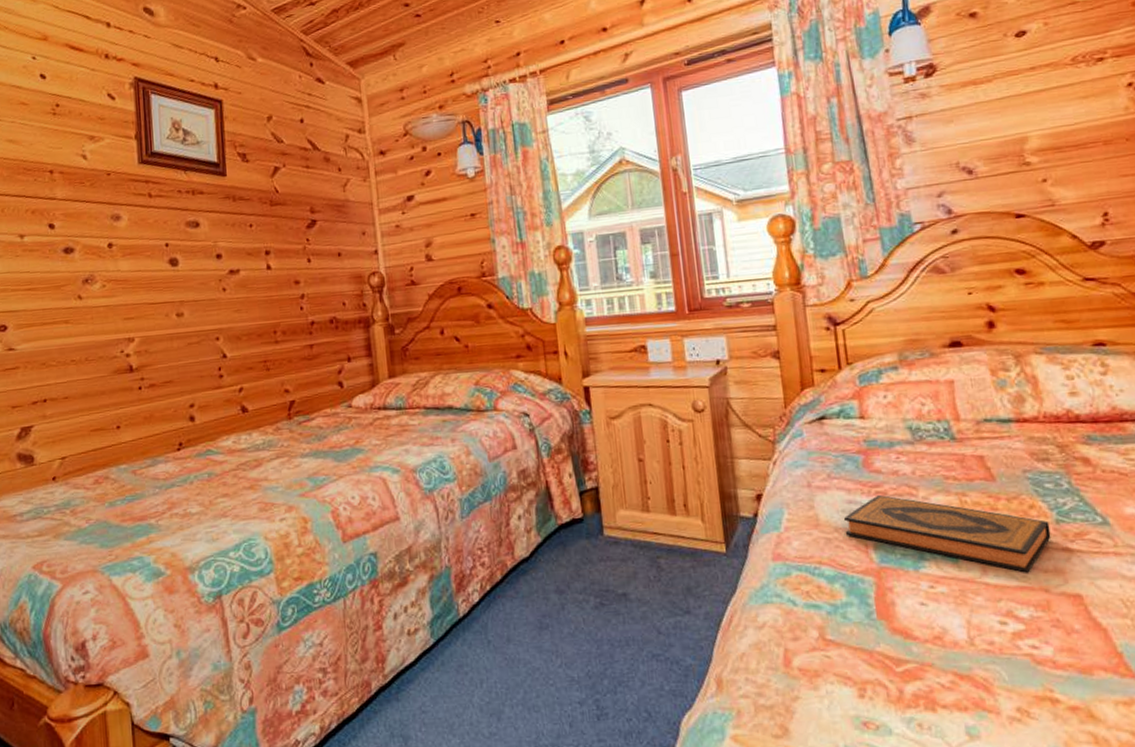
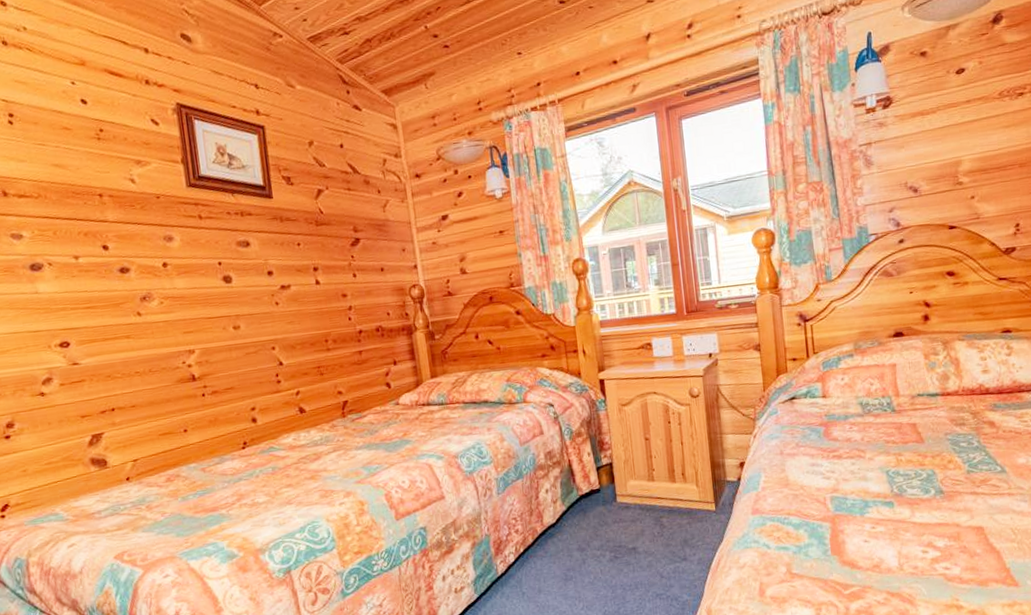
hardback book: present [843,495,1051,573] -> none [807,458,963,513]

